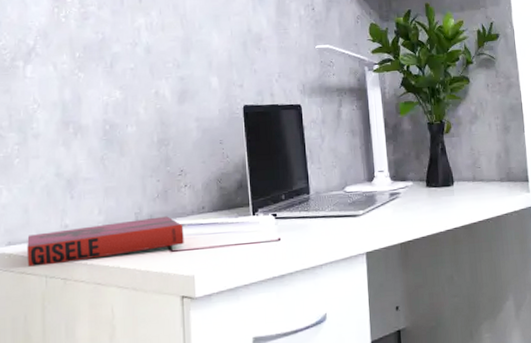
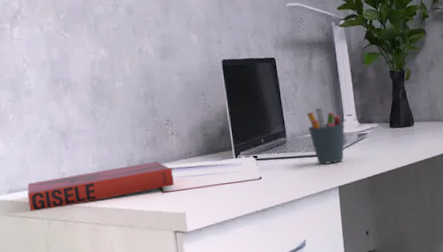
pen holder: none [334,161,375,227] -> present [307,107,345,165]

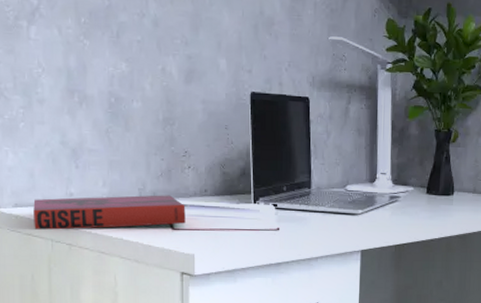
pen holder: present [307,107,345,165] -> none [336,160,377,225]

